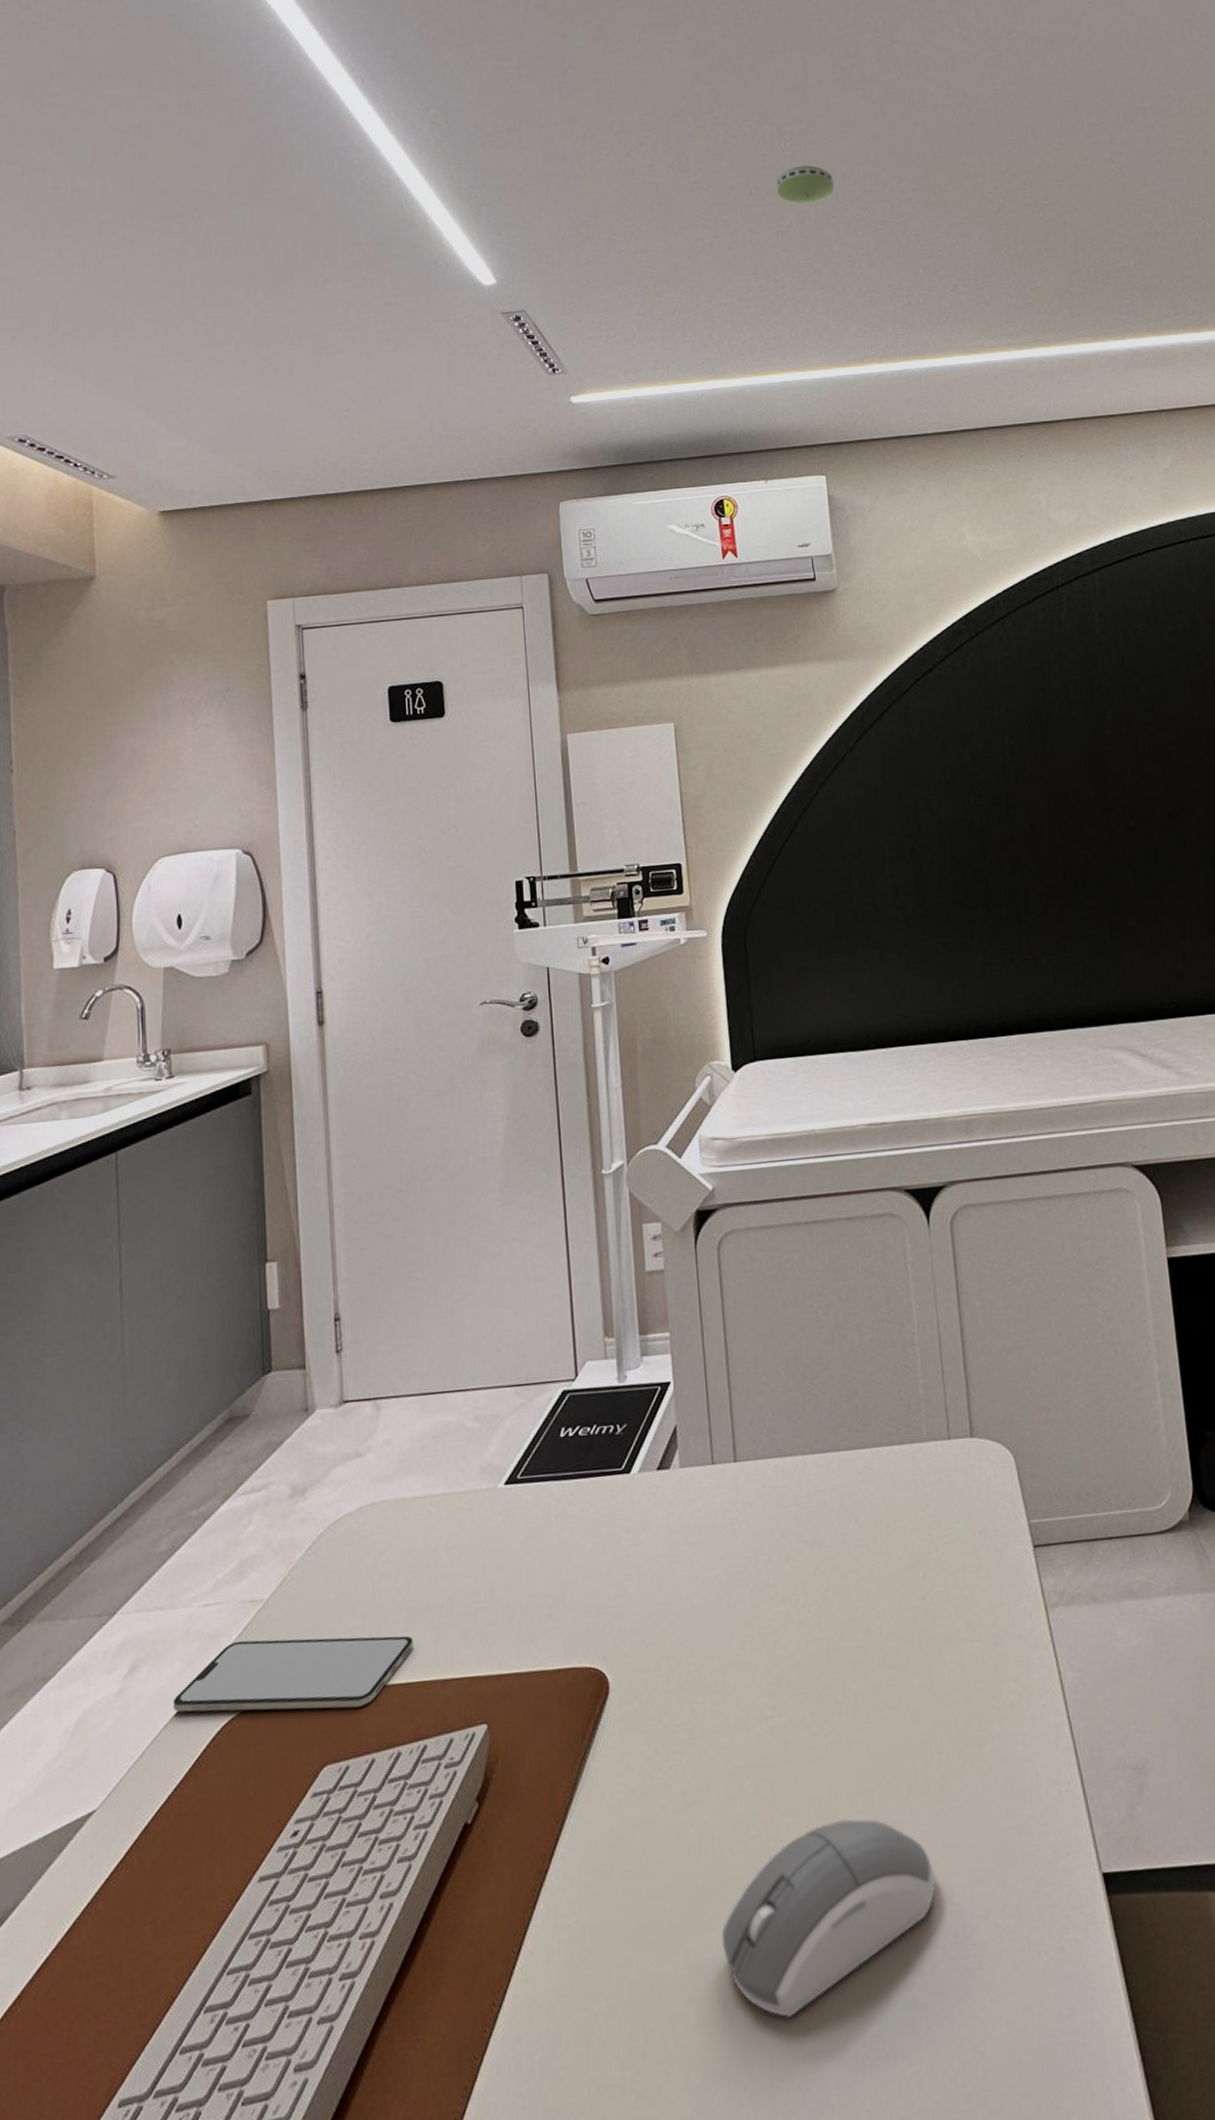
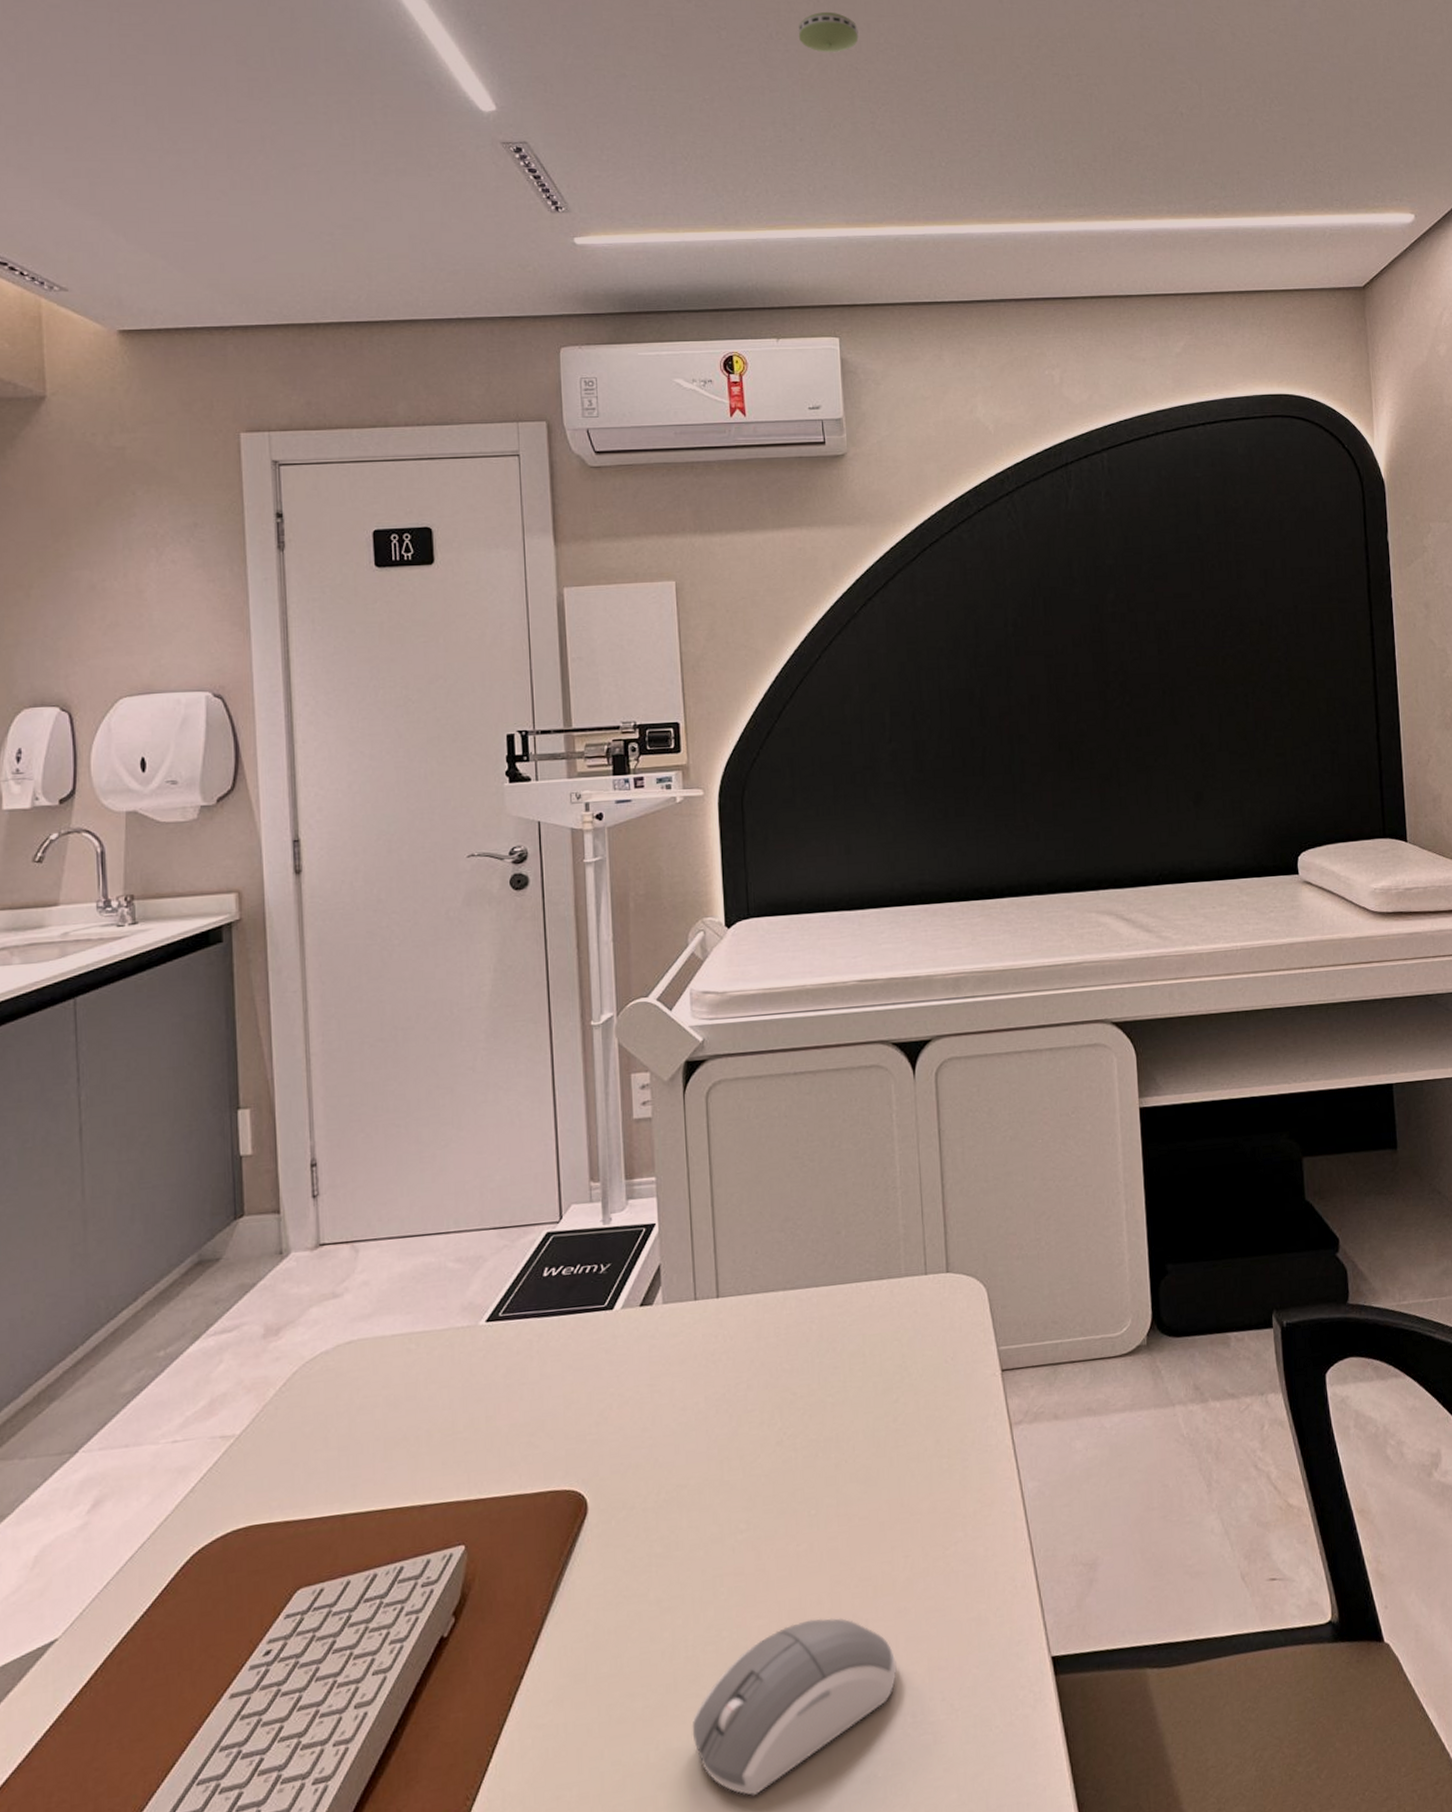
smartphone: present [172,1635,413,1712] -> none [139,1465,390,1544]

